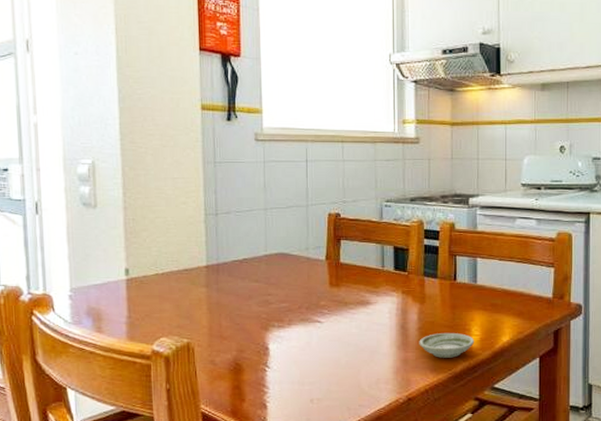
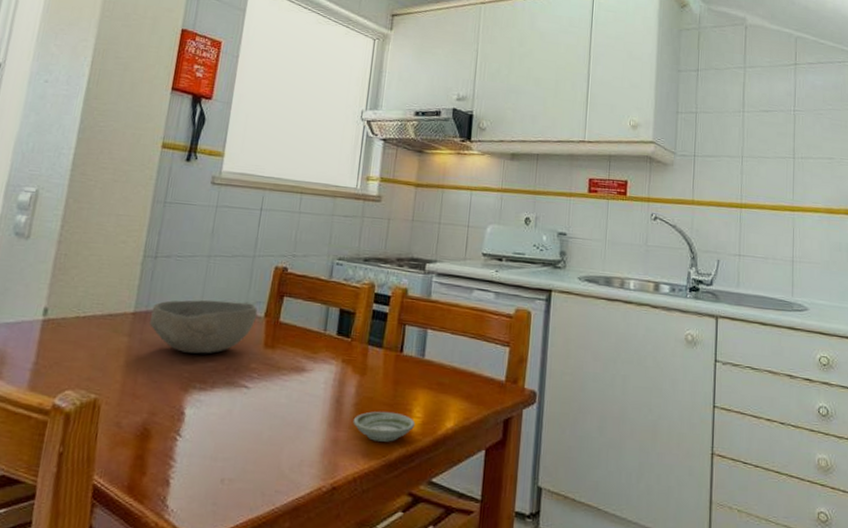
bowl: none [223,249,318,297] -> present [150,300,257,354]

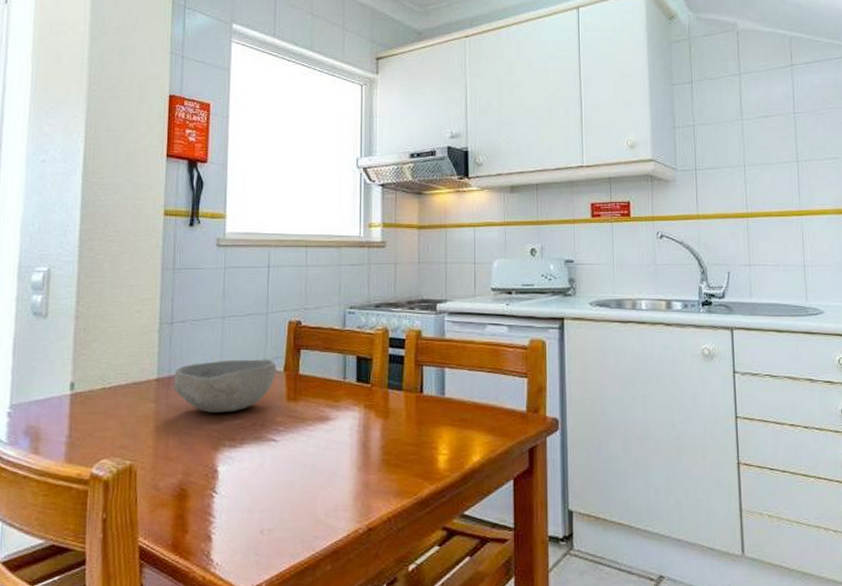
saucer: present [353,411,416,442] -> none [381,451,443,481]

